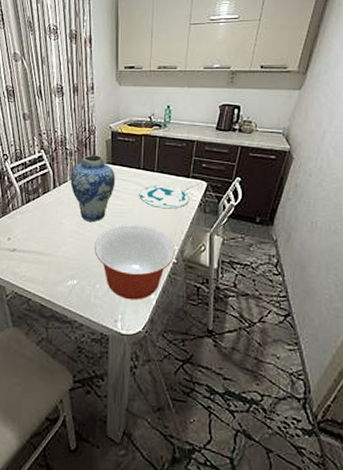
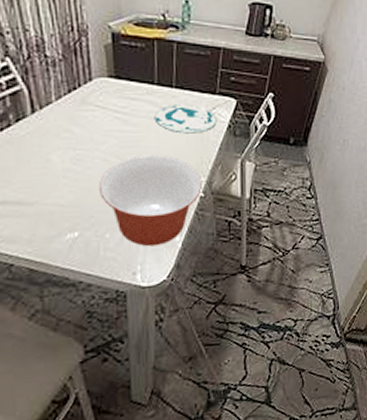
vase: present [70,155,116,223] -> none [56,65,122,157]

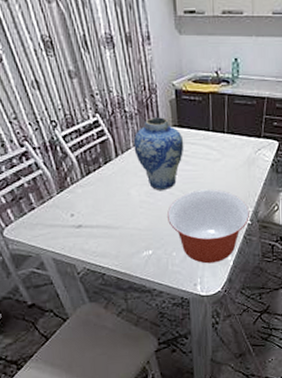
vase: none [56,65,122,157] -> present [133,117,184,191]
plate: present [154,105,217,134] -> none [209,147,262,172]

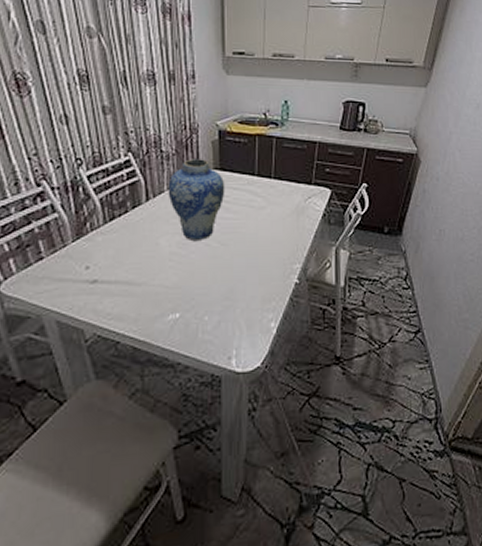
mixing bowl: present [167,189,249,264] -> none [201,240,297,331]

